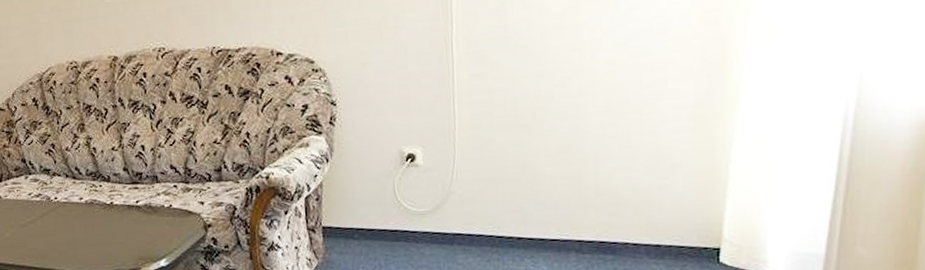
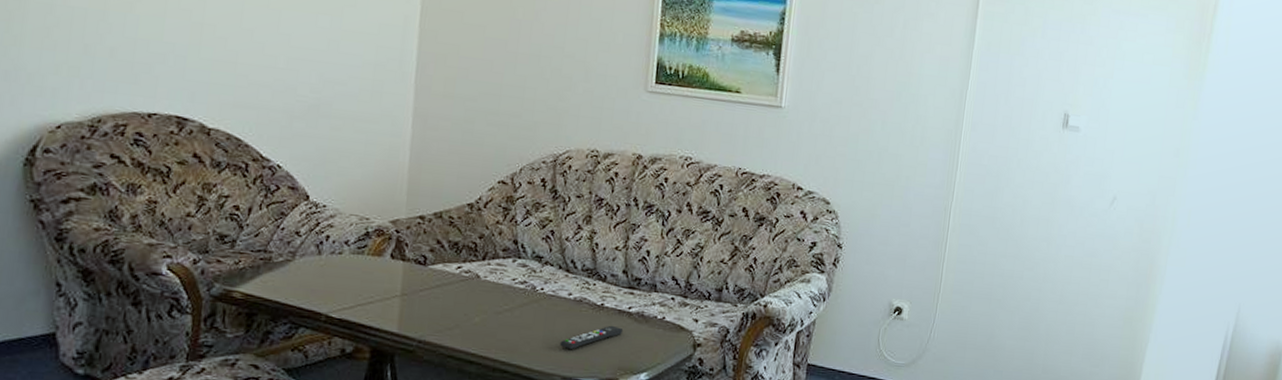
remote control: none [82,220,136,248] -> present [560,325,624,349]

